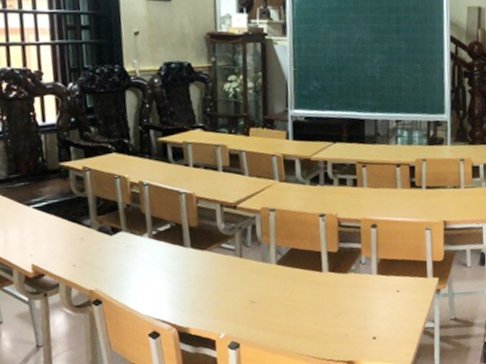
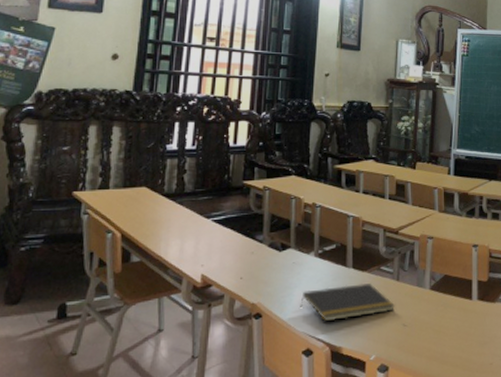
notepad: none [140,262,240,304] -> present [300,284,395,322]

